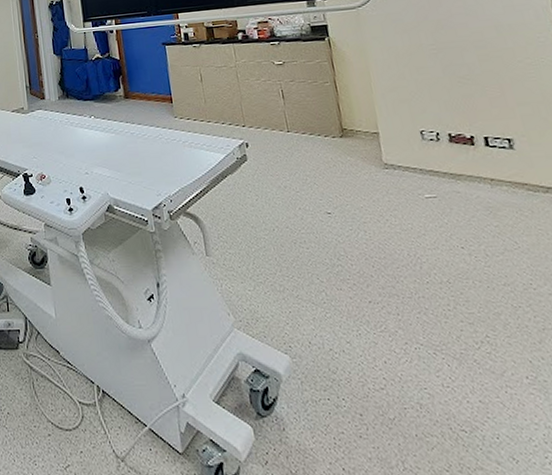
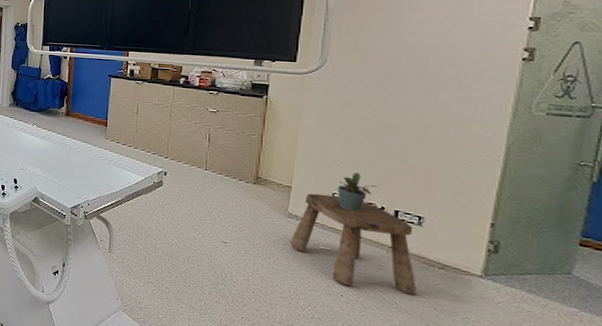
stool: none [394,133,532,235] -> present [290,193,417,295]
potted plant: none [423,103,460,148] -> present [337,173,377,212]

